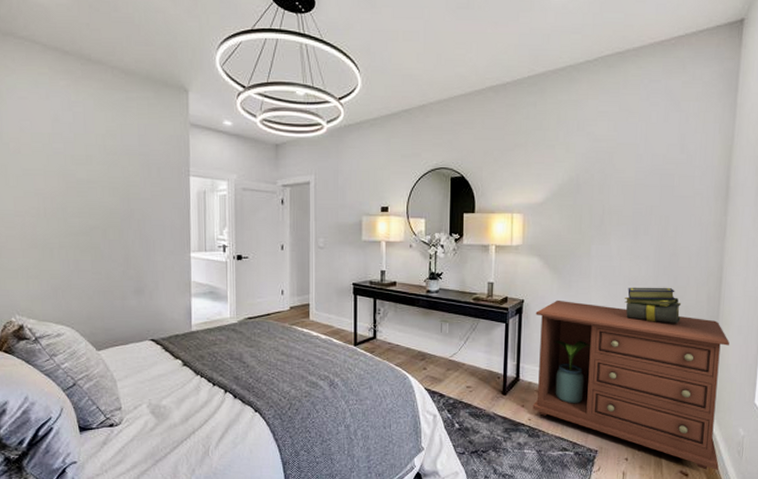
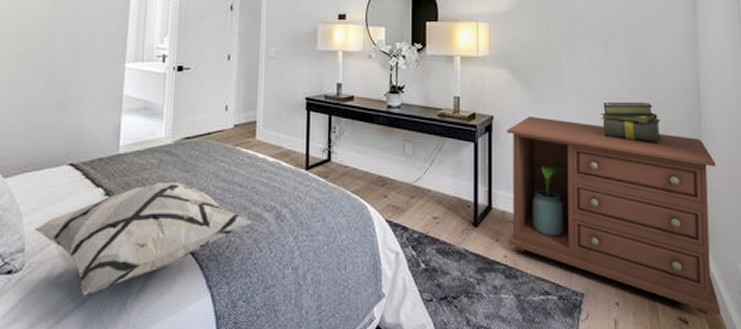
decorative pillow: none [127,355,307,444] -> present [34,181,250,295]

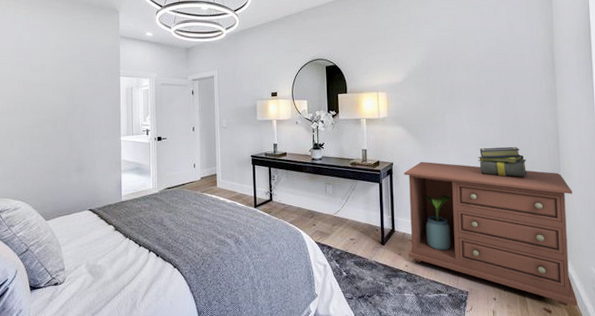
decorative pillow: present [34,181,250,295] -> none [69,219,217,299]

